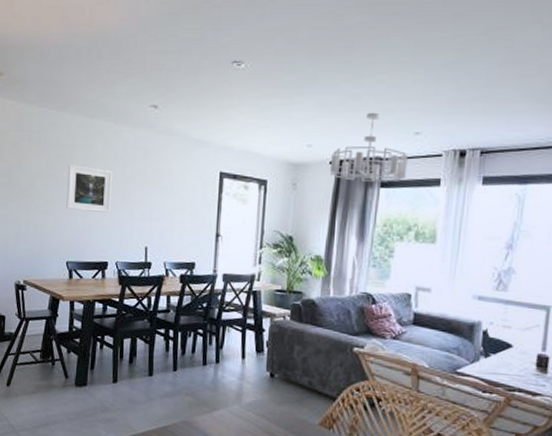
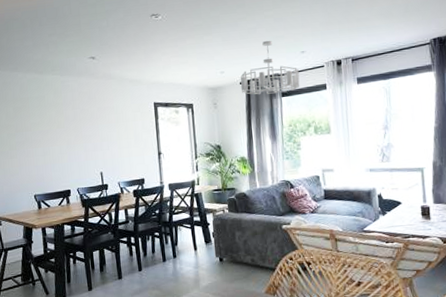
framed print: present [66,165,113,214] -> none [26,114,67,152]

